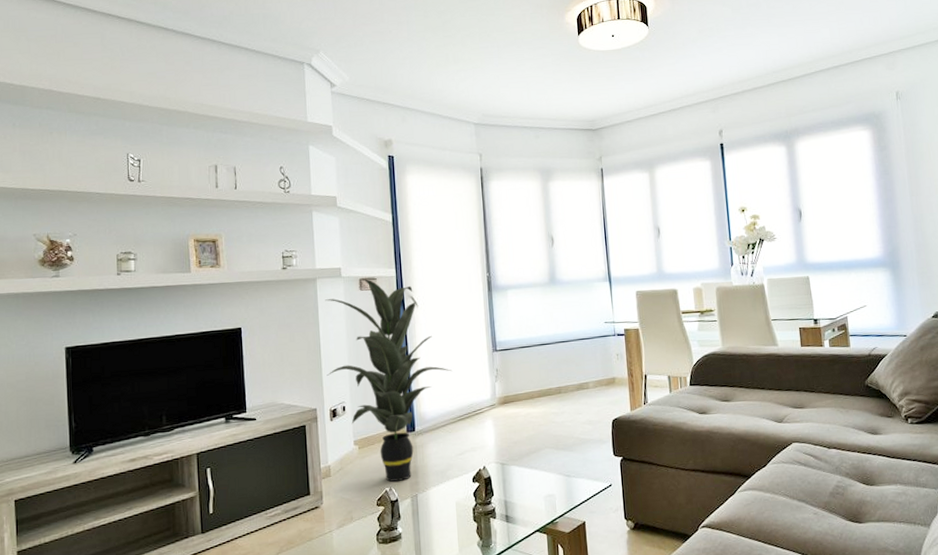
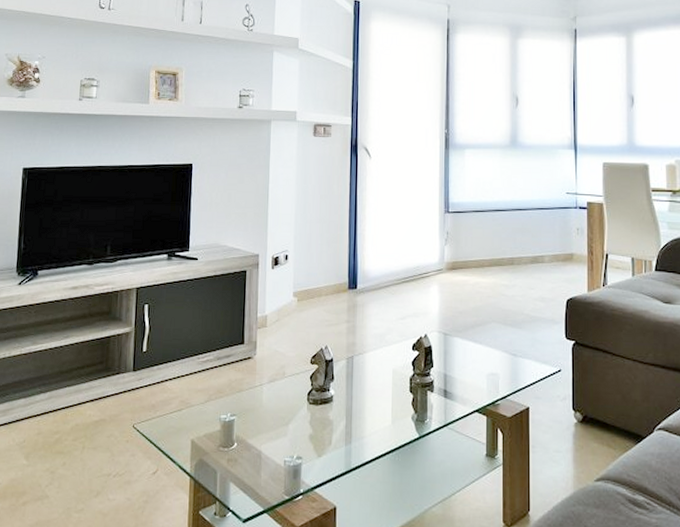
indoor plant: present [325,278,452,482] -> none [272,124,400,340]

